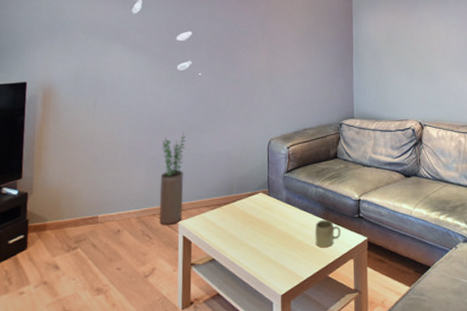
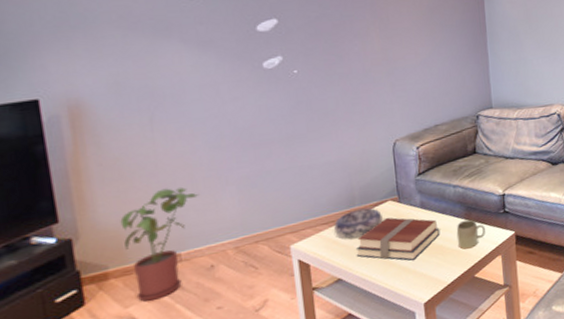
house plant: none [61,160,118,254] -> present [120,187,199,302]
vase: present [159,132,185,226] -> none [256,142,294,252]
decorative bowl: none [214,197,254,223] -> present [334,208,383,239]
books: none [229,207,301,251] -> present [355,217,440,261]

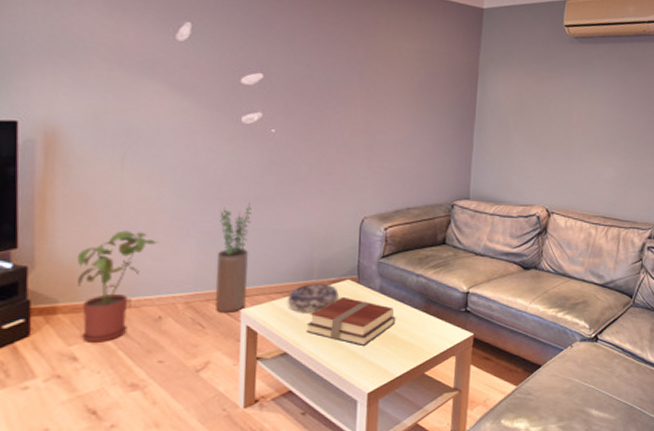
vase: none [256,142,294,252] -> present [215,202,252,314]
mug: present [456,219,485,250] -> none [412,313,443,343]

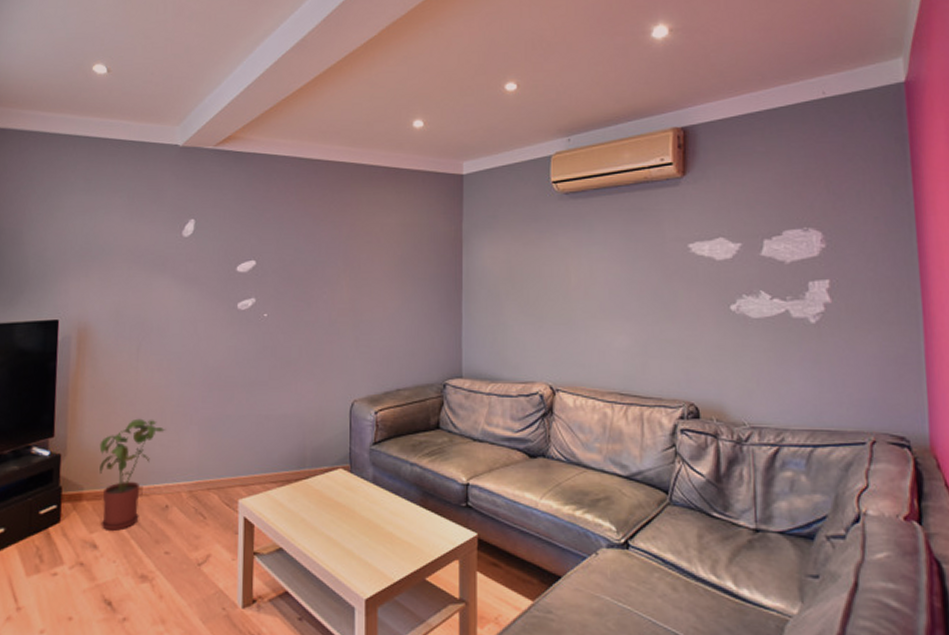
vase: present [215,202,252,314] -> none [215,387,247,504]
decorative bowl: present [288,283,339,312] -> none [282,472,331,504]
books: present [306,296,396,346] -> none [300,487,391,543]

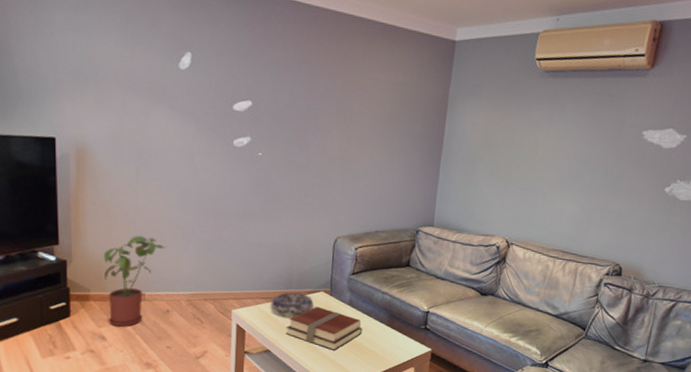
decorative bowl: none [282,472,331,504] -> present [271,292,314,318]
books: none [300,487,391,543] -> present [285,306,363,351]

